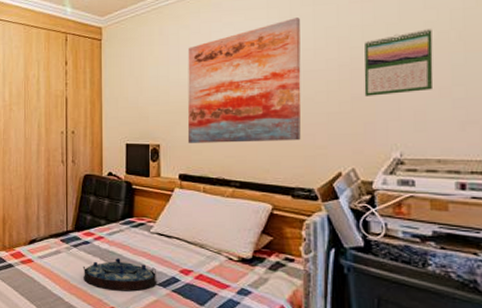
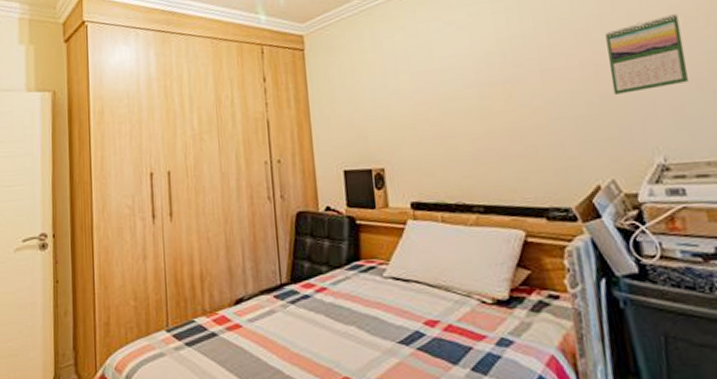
serving tray: present [82,258,157,292] -> none [304,313,398,355]
wall art: present [187,17,301,143] -> none [405,10,548,164]

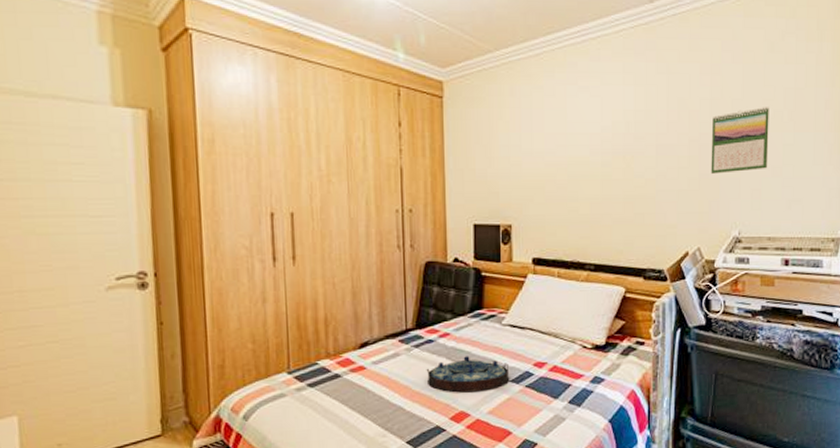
serving tray: none [304,313,398,355] -> present [426,356,510,393]

